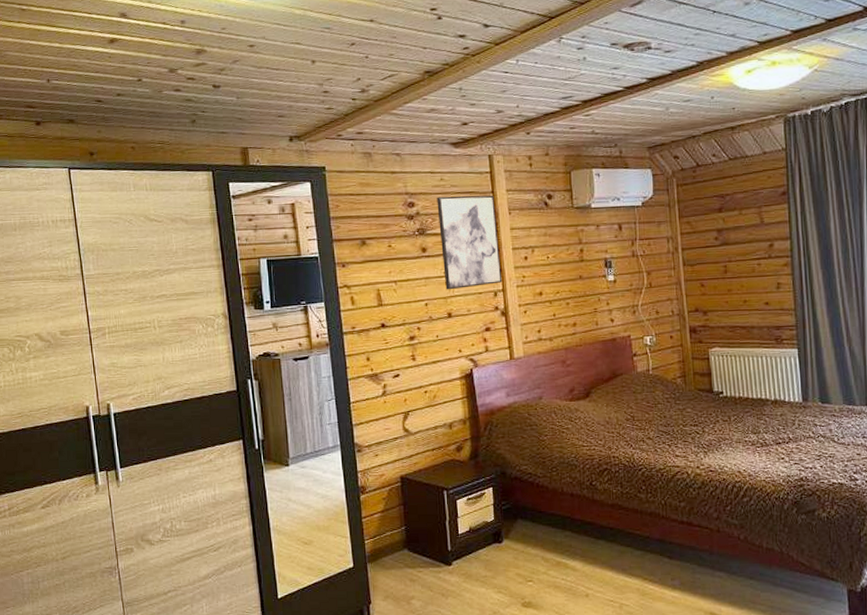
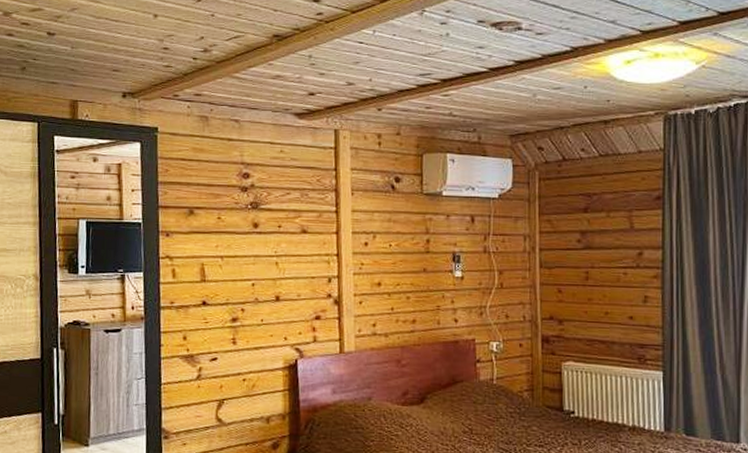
wall art: present [437,195,502,290] -> none [274,170,339,271]

